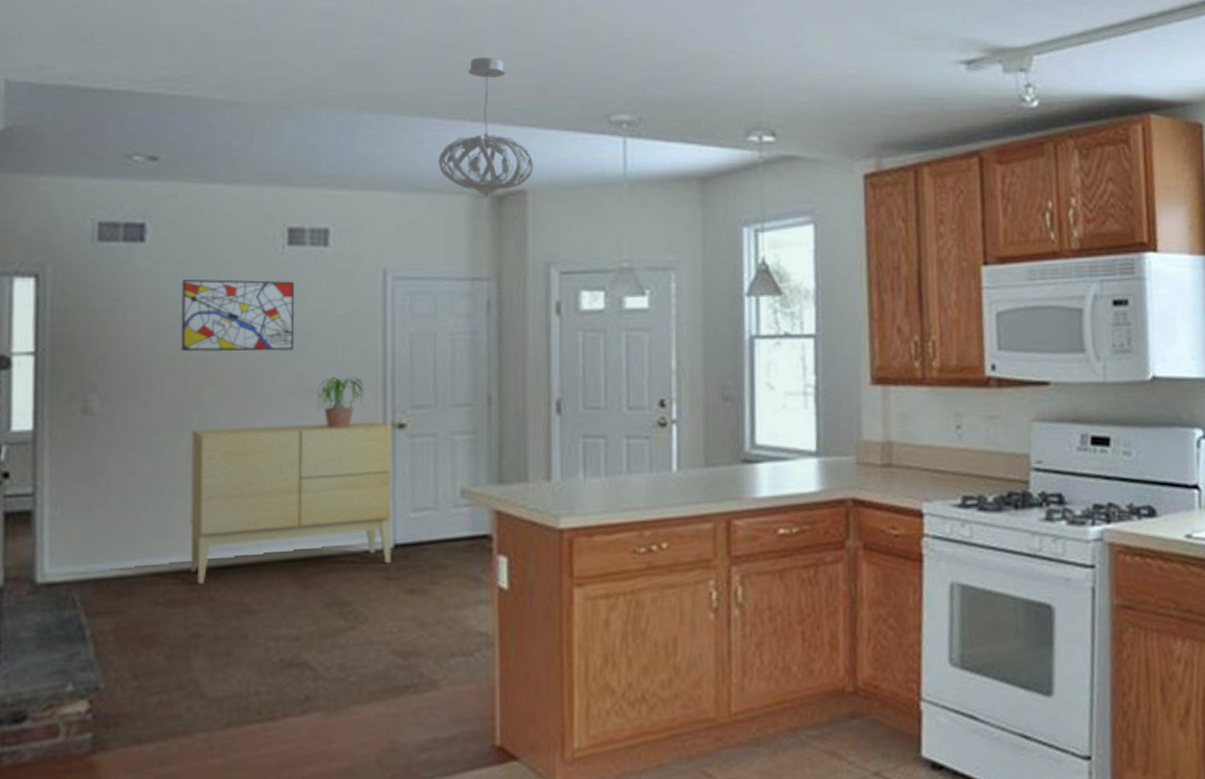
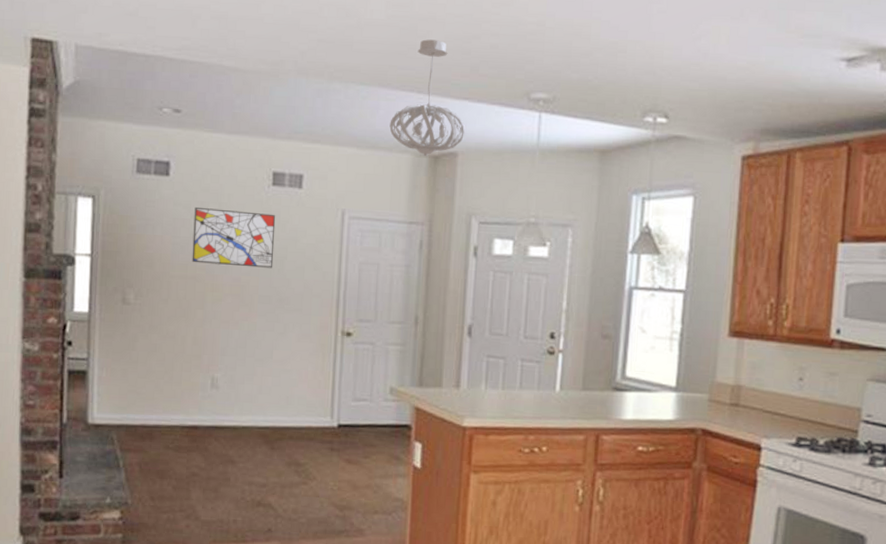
sideboard: present [190,421,392,585] -> none [193,322,342,438]
potted plant: present [316,376,365,430] -> none [287,291,323,333]

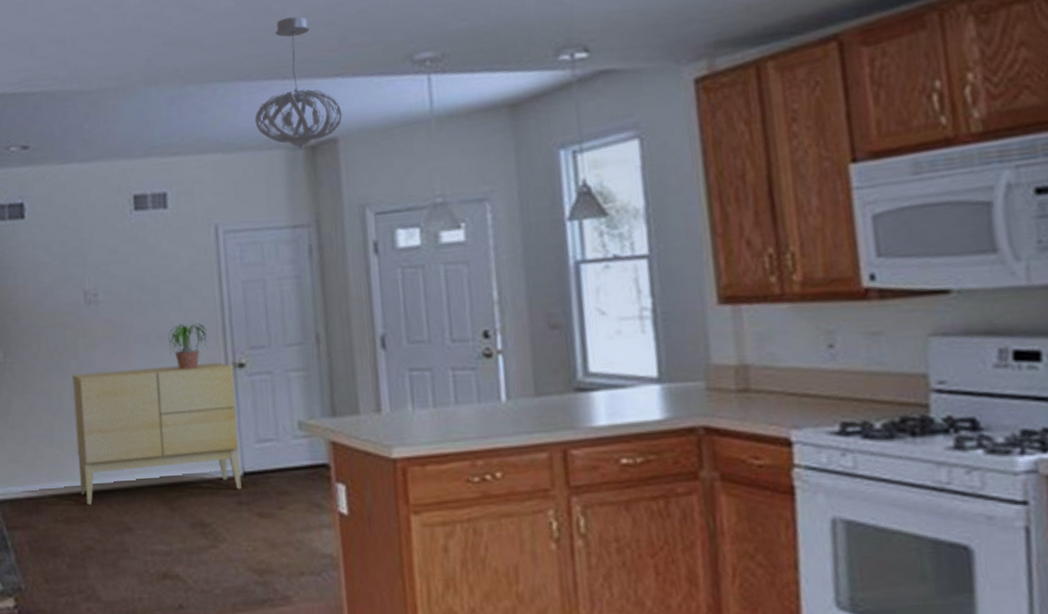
wall art: present [192,206,276,268] -> none [55,241,147,309]
sideboard: none [193,322,342,438] -> present [72,362,242,506]
potted plant: none [287,291,323,333] -> present [167,322,209,371]

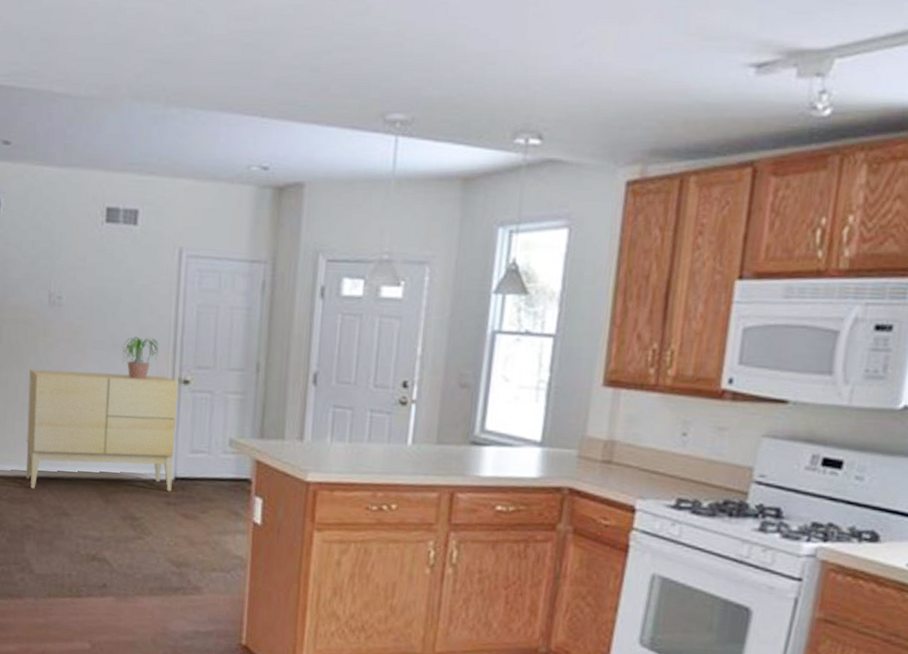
pendant light: present [255,16,343,149] -> none [230,56,313,188]

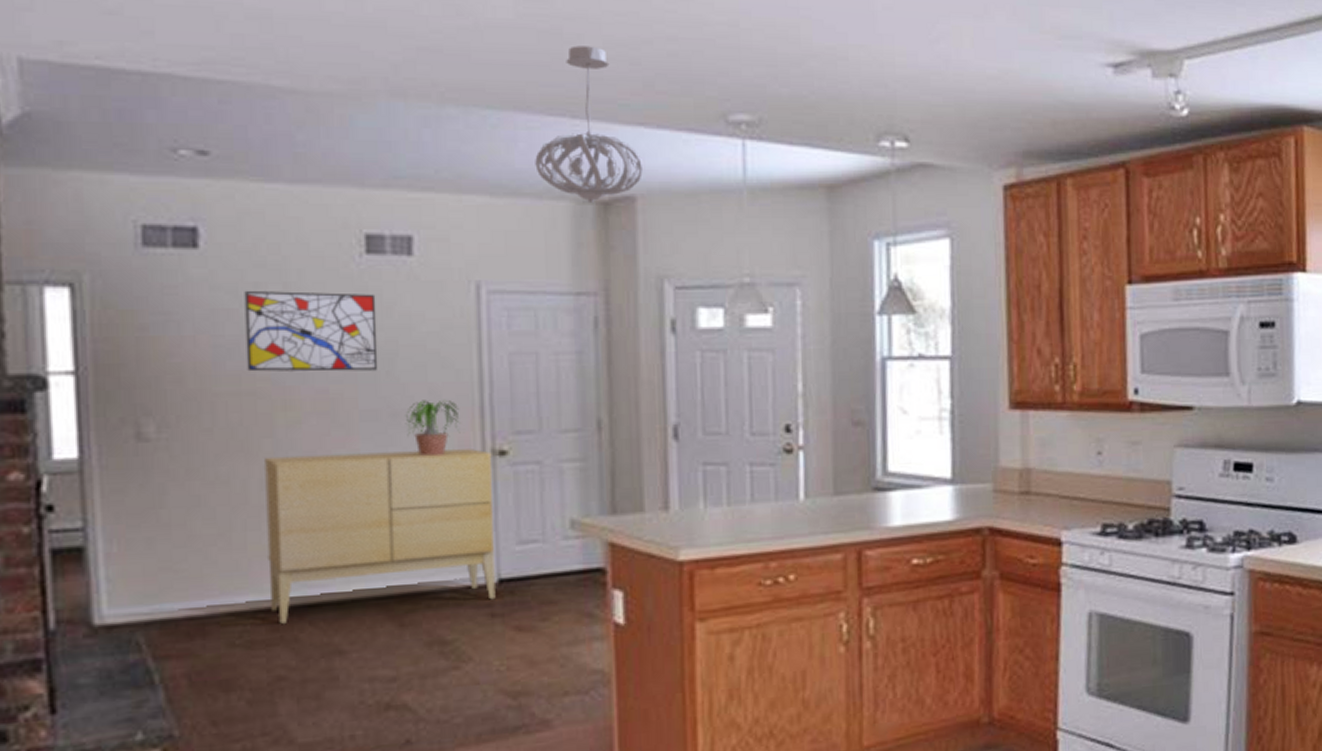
wall art: none [23,246,110,312] -> present [244,290,378,372]
pendant light: none [230,56,313,188] -> present [535,45,644,204]

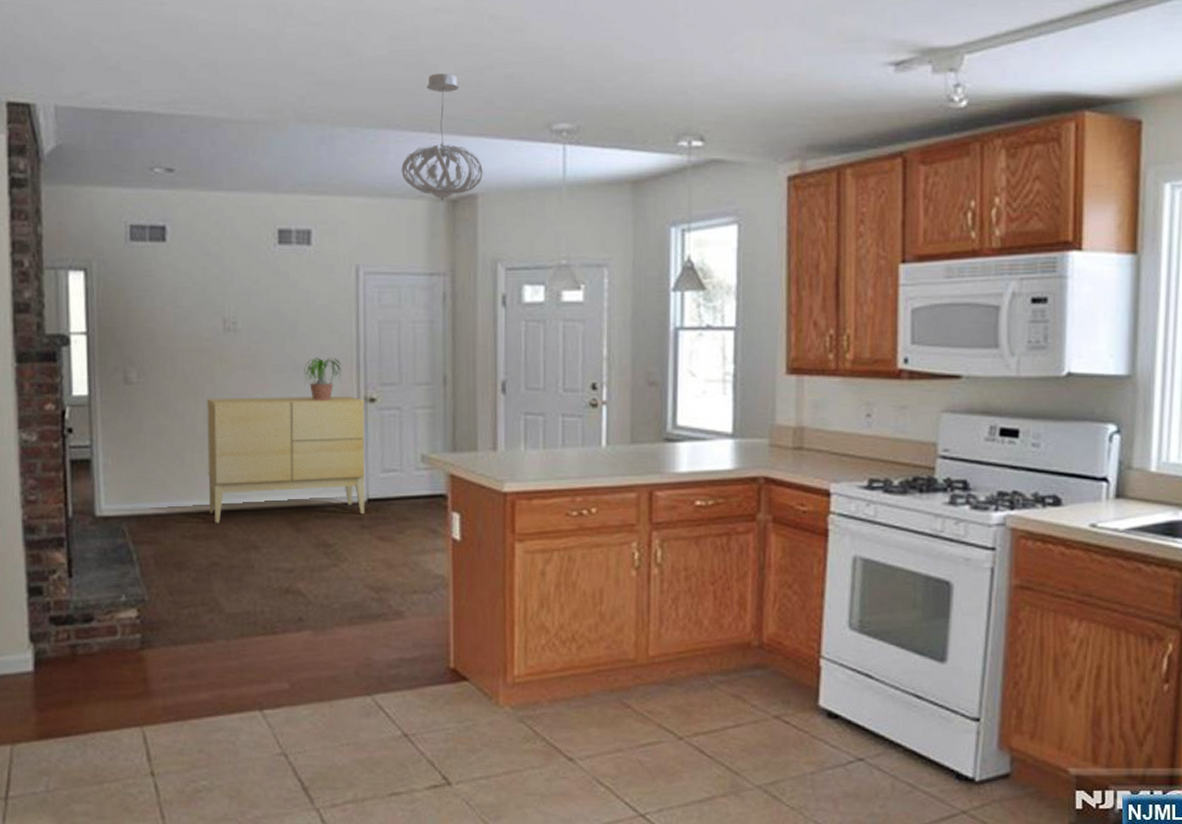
wall art: present [244,290,378,372] -> none [195,272,285,335]

